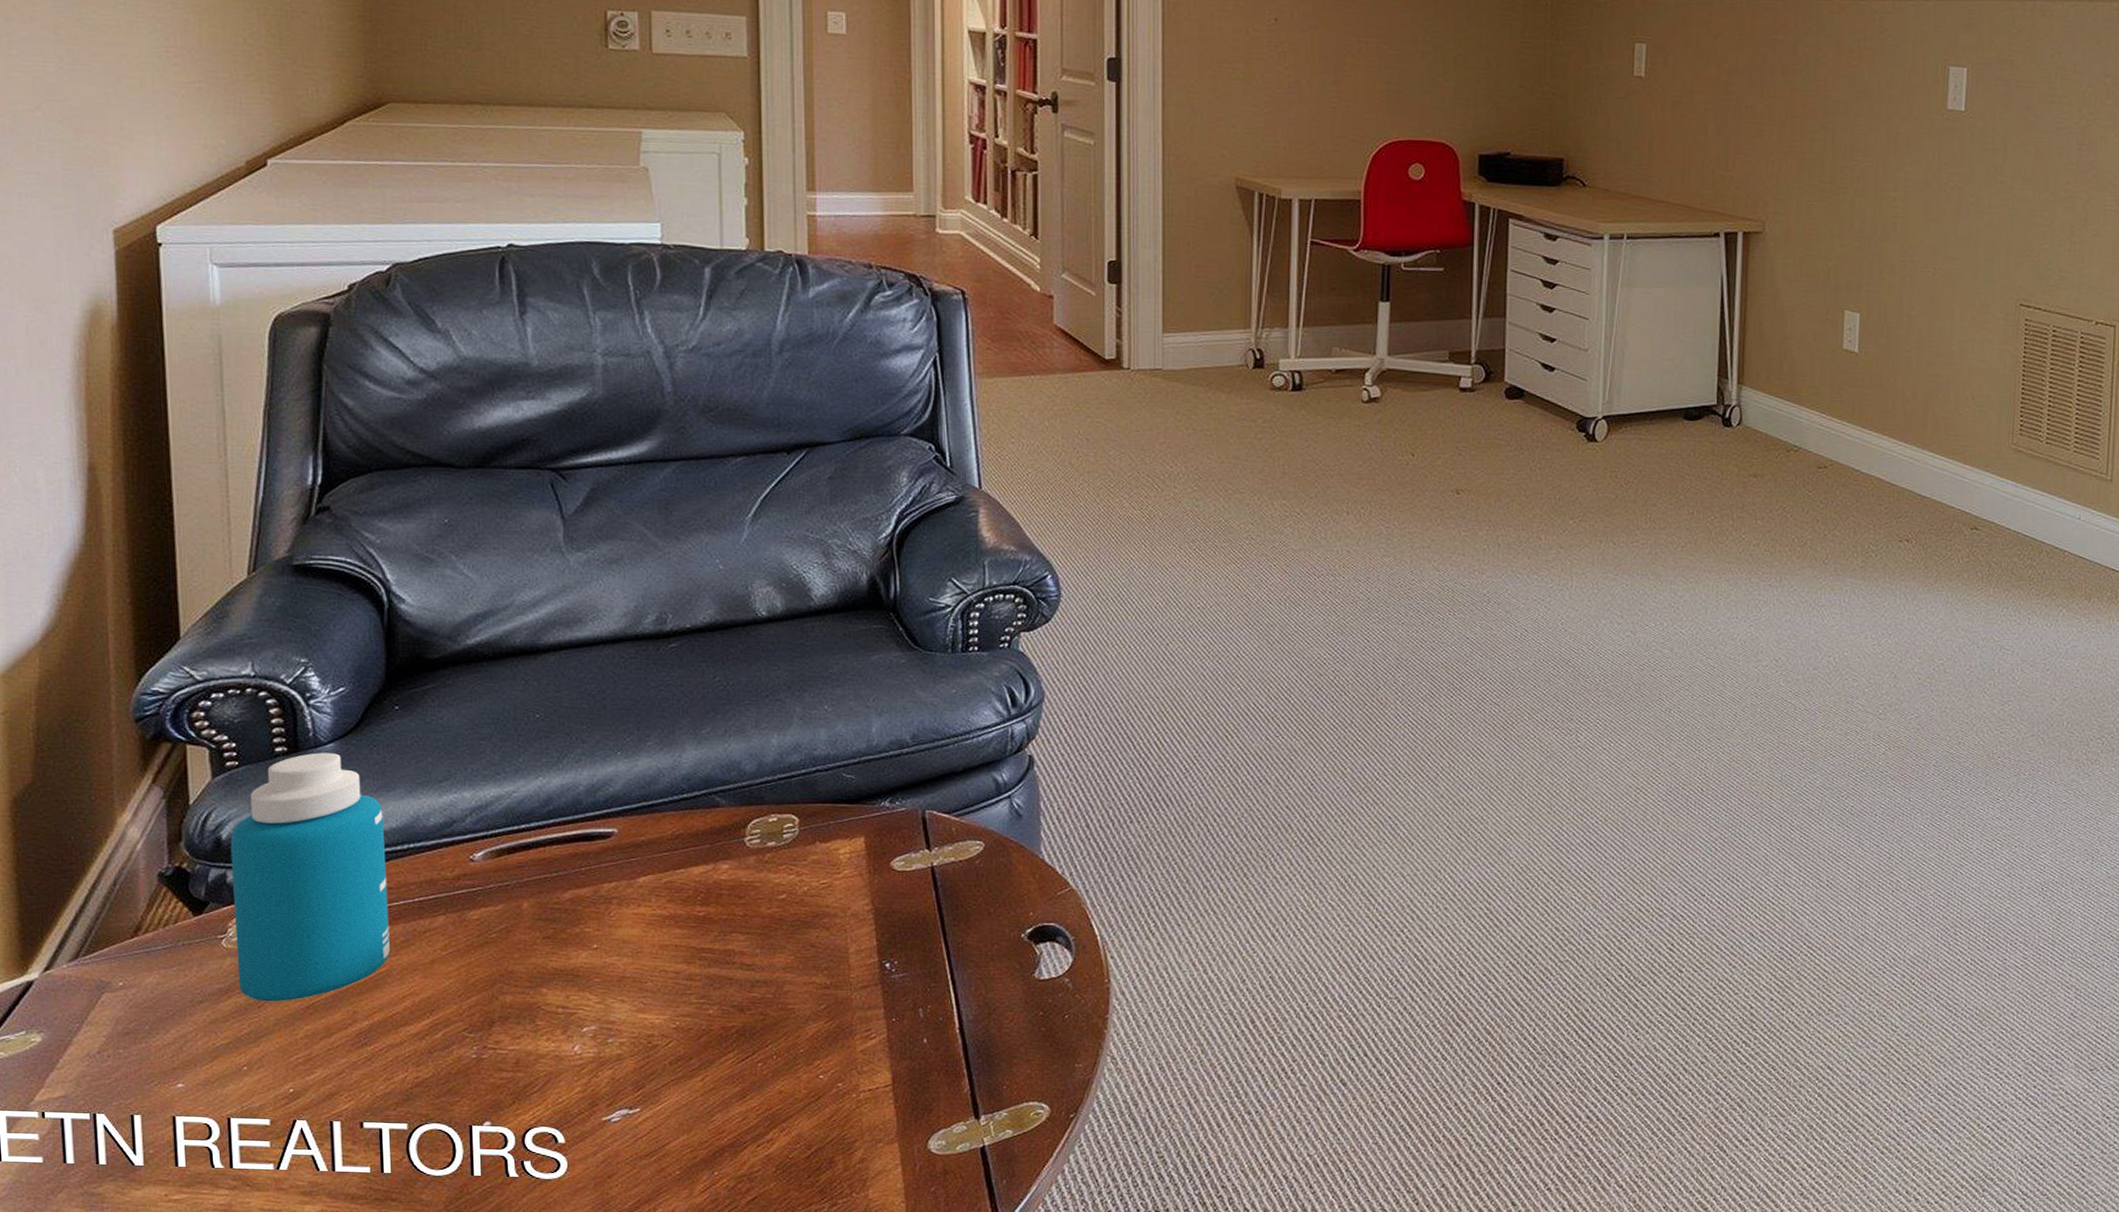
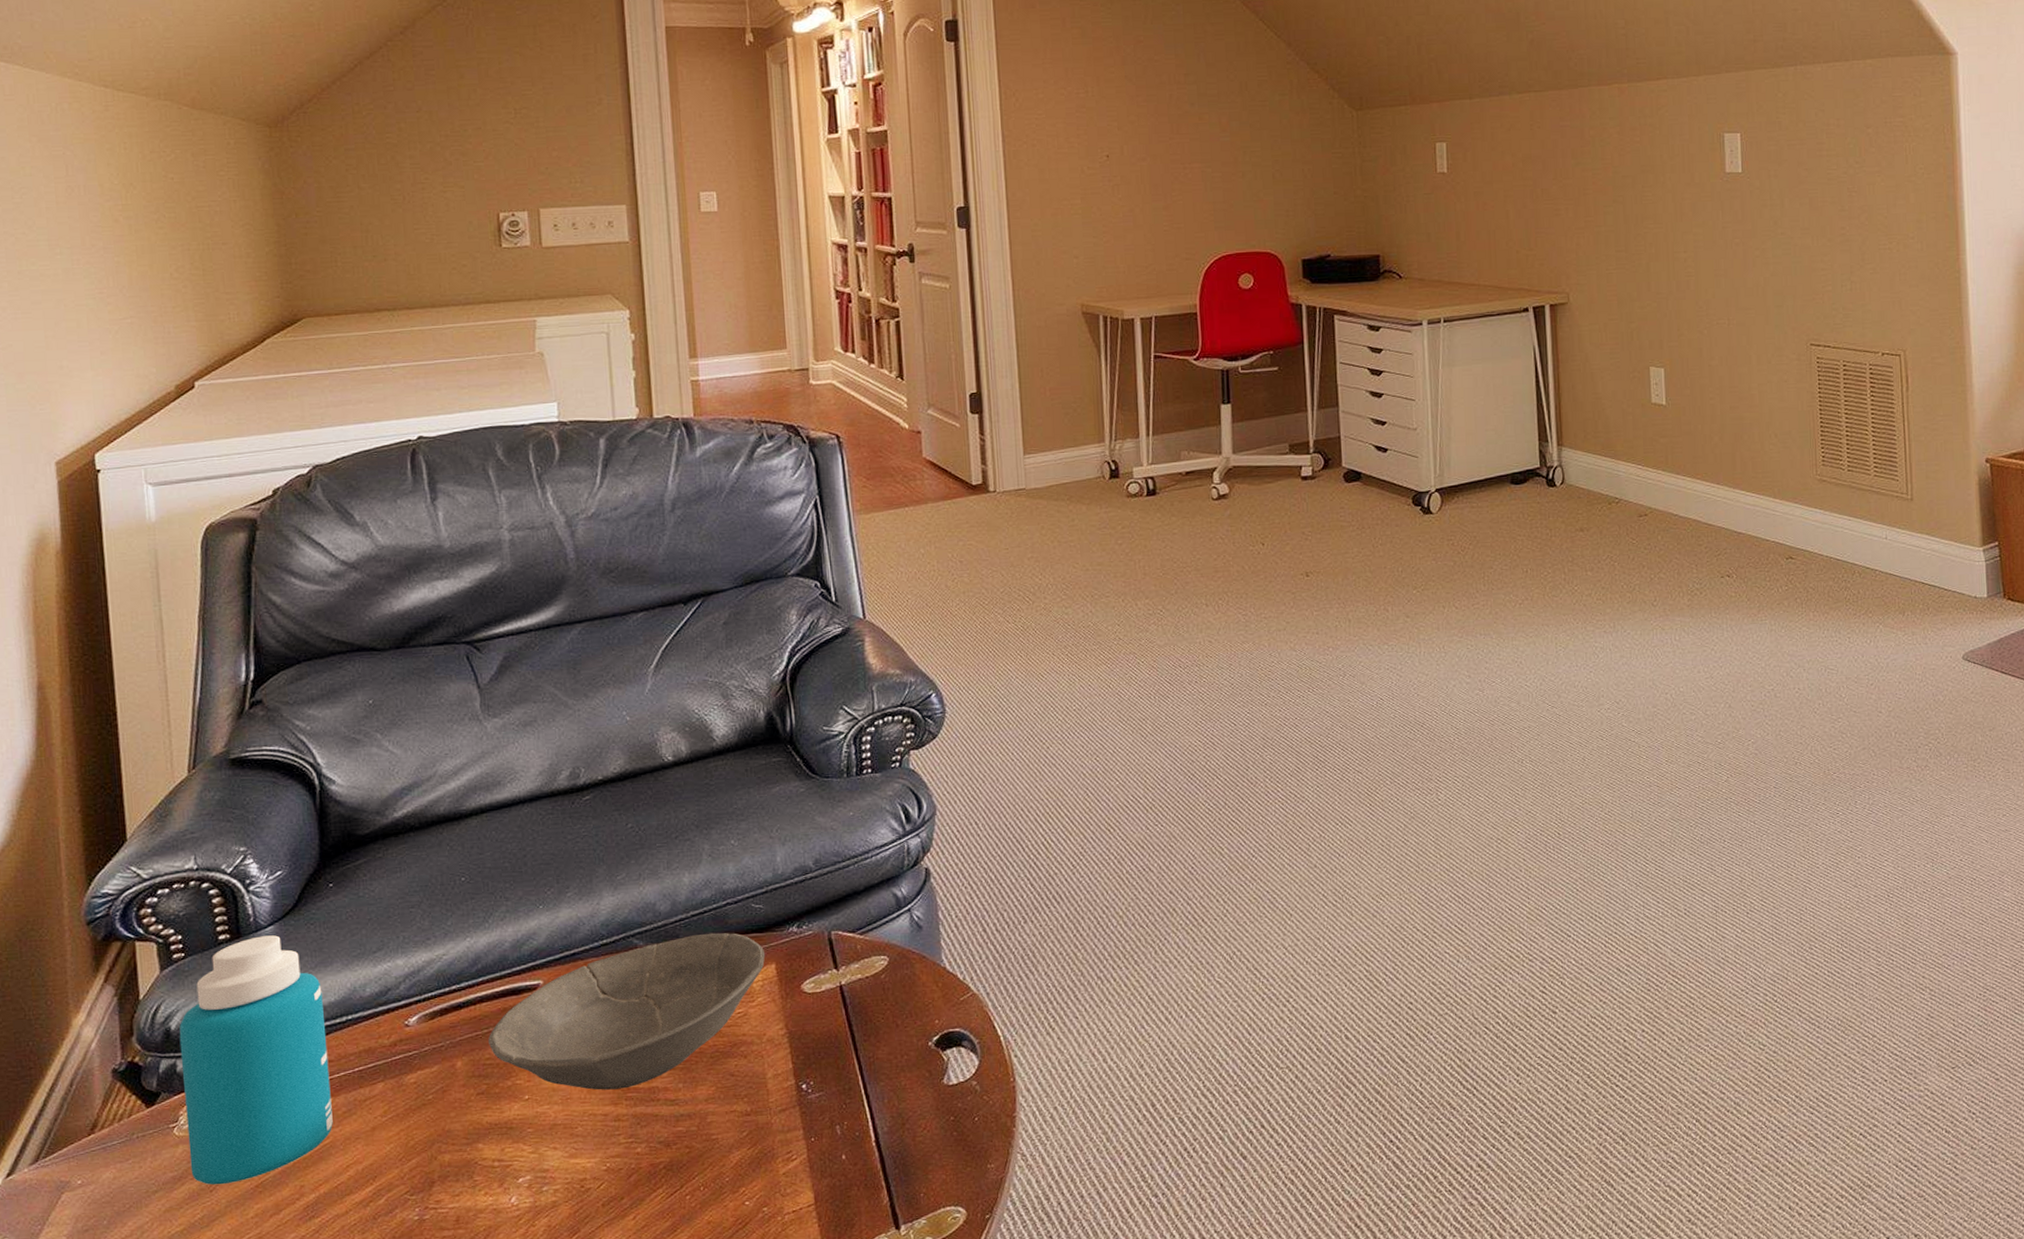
bowl: none [556,798,855,948] -> present [487,932,766,1090]

